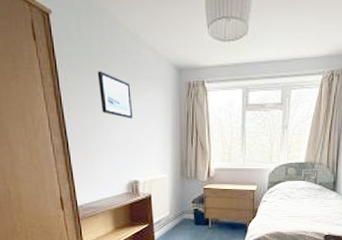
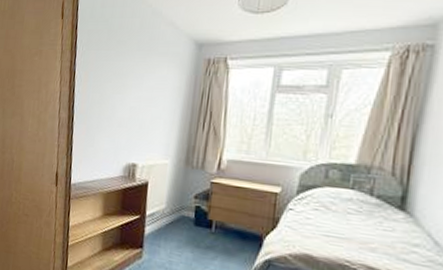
wall art: present [97,71,133,118] -> none [111,47,144,96]

